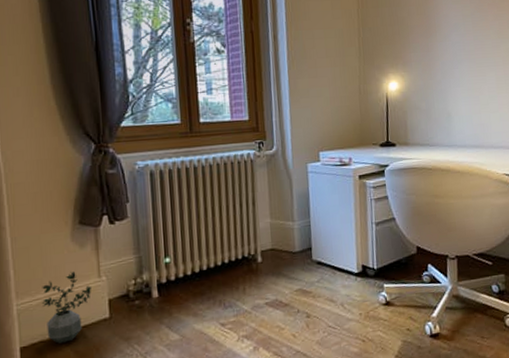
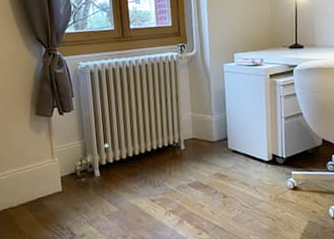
potted plant: present [41,271,91,344] -> none [9,153,47,210]

